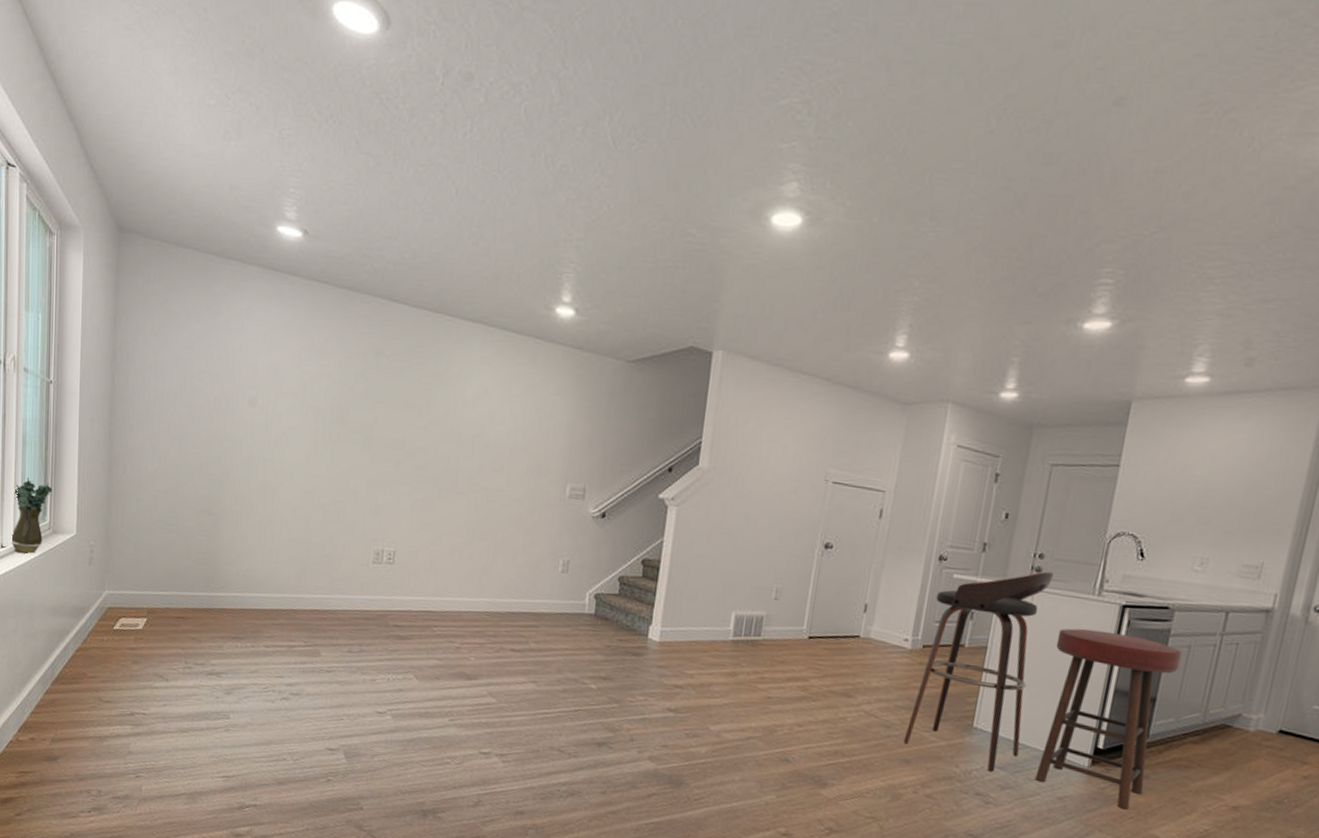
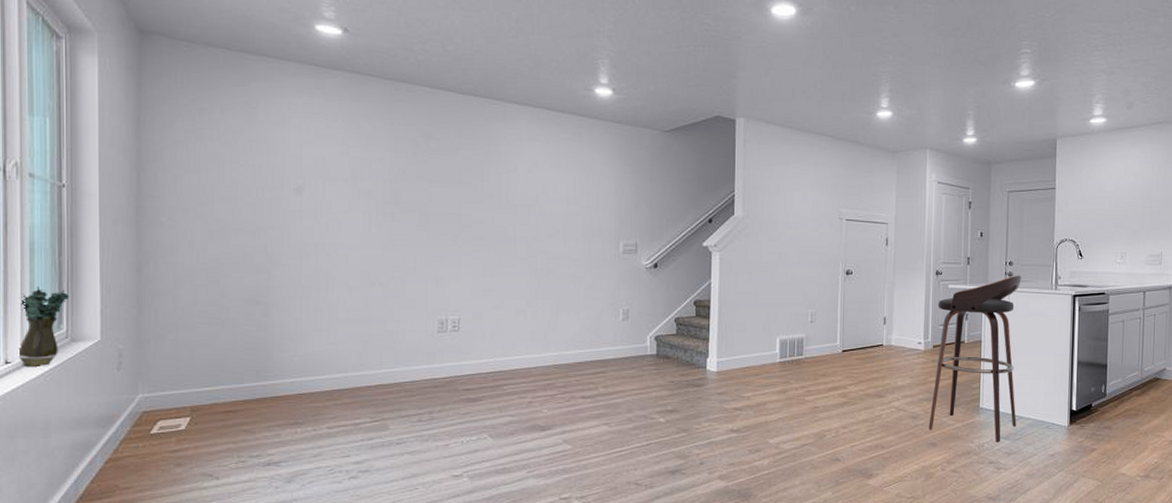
bar stool: present [1035,628,1183,810] -> none [1031,317,1119,456]

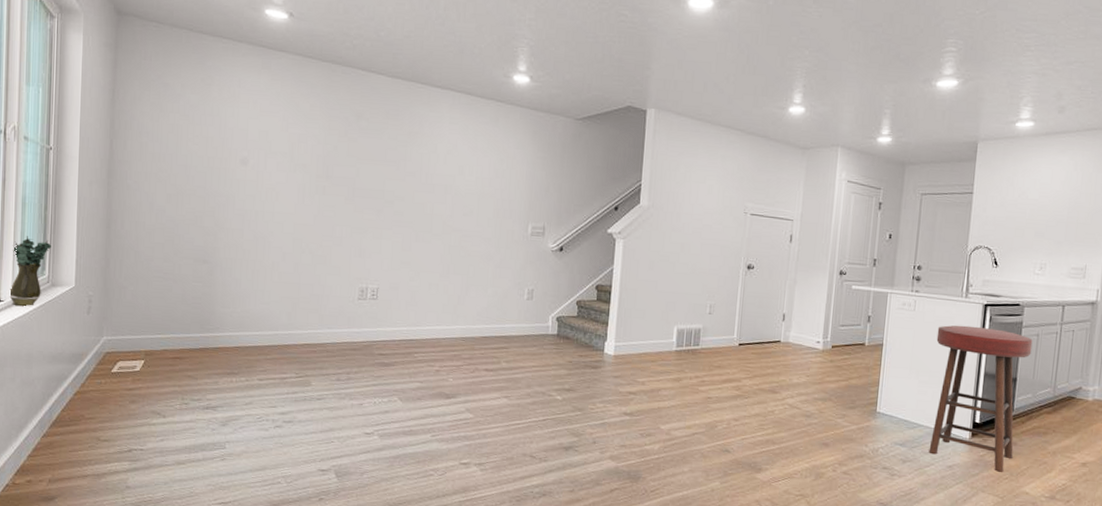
bar stool: present [928,275,1021,443] -> none [822,280,930,449]
bar stool: none [1031,317,1119,456] -> present [929,325,1033,472]

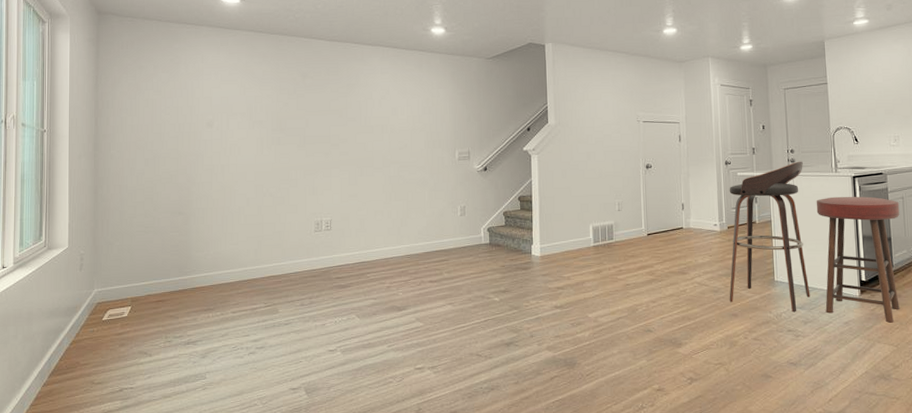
vase: present [9,236,51,306] -> none [11,208,47,270]
bar stool: none [822,280,930,449] -> present [729,161,811,313]

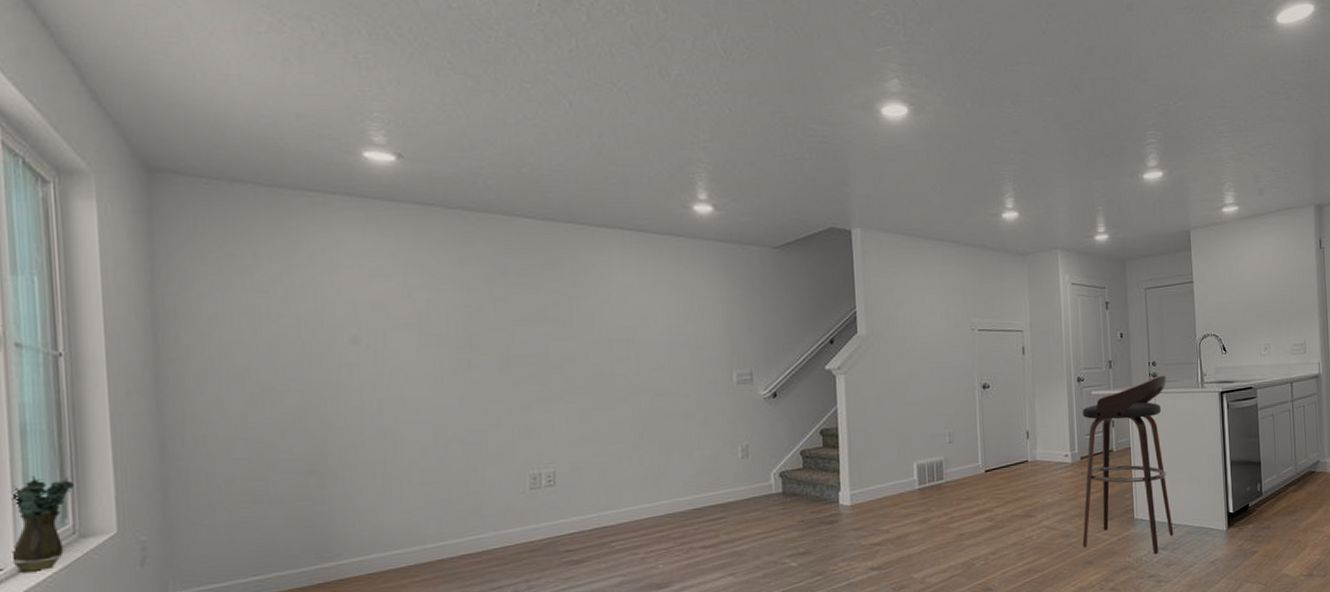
vase: none [11,208,47,270] -> present [9,476,74,573]
bar stool: present [816,196,900,323] -> none [1180,415,1270,559]

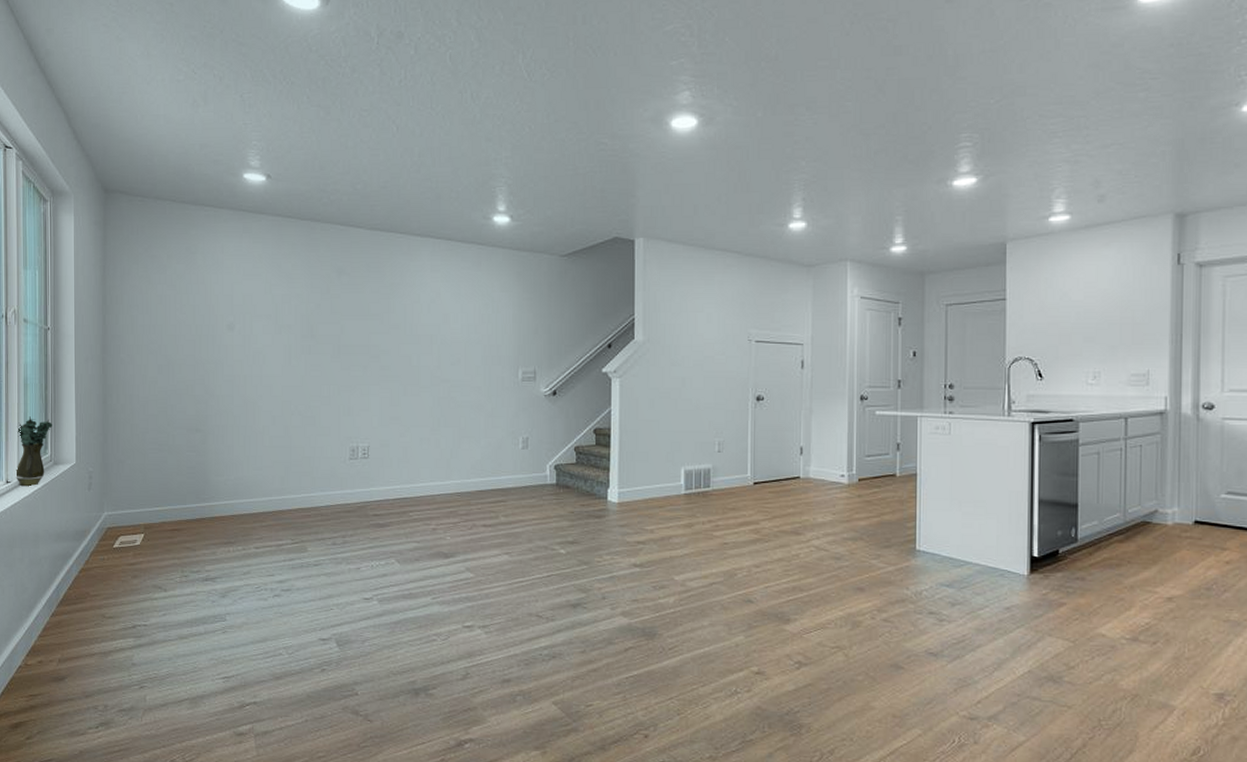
bar stool: present [1082,375,1174,555] -> none [854,399,965,591]

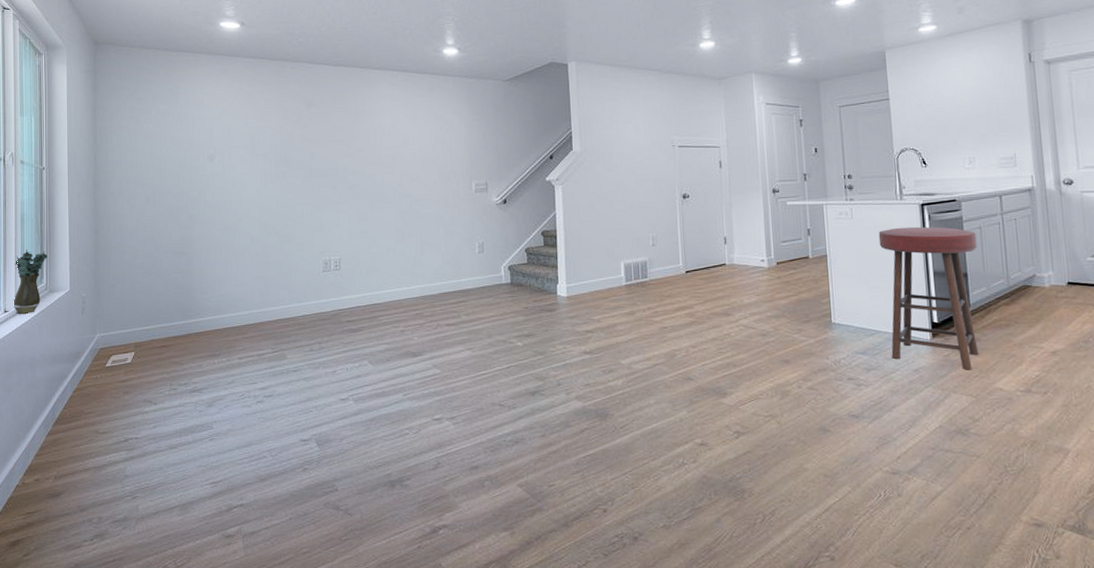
bar stool: none [978,447,1093,612] -> present [878,226,979,370]

